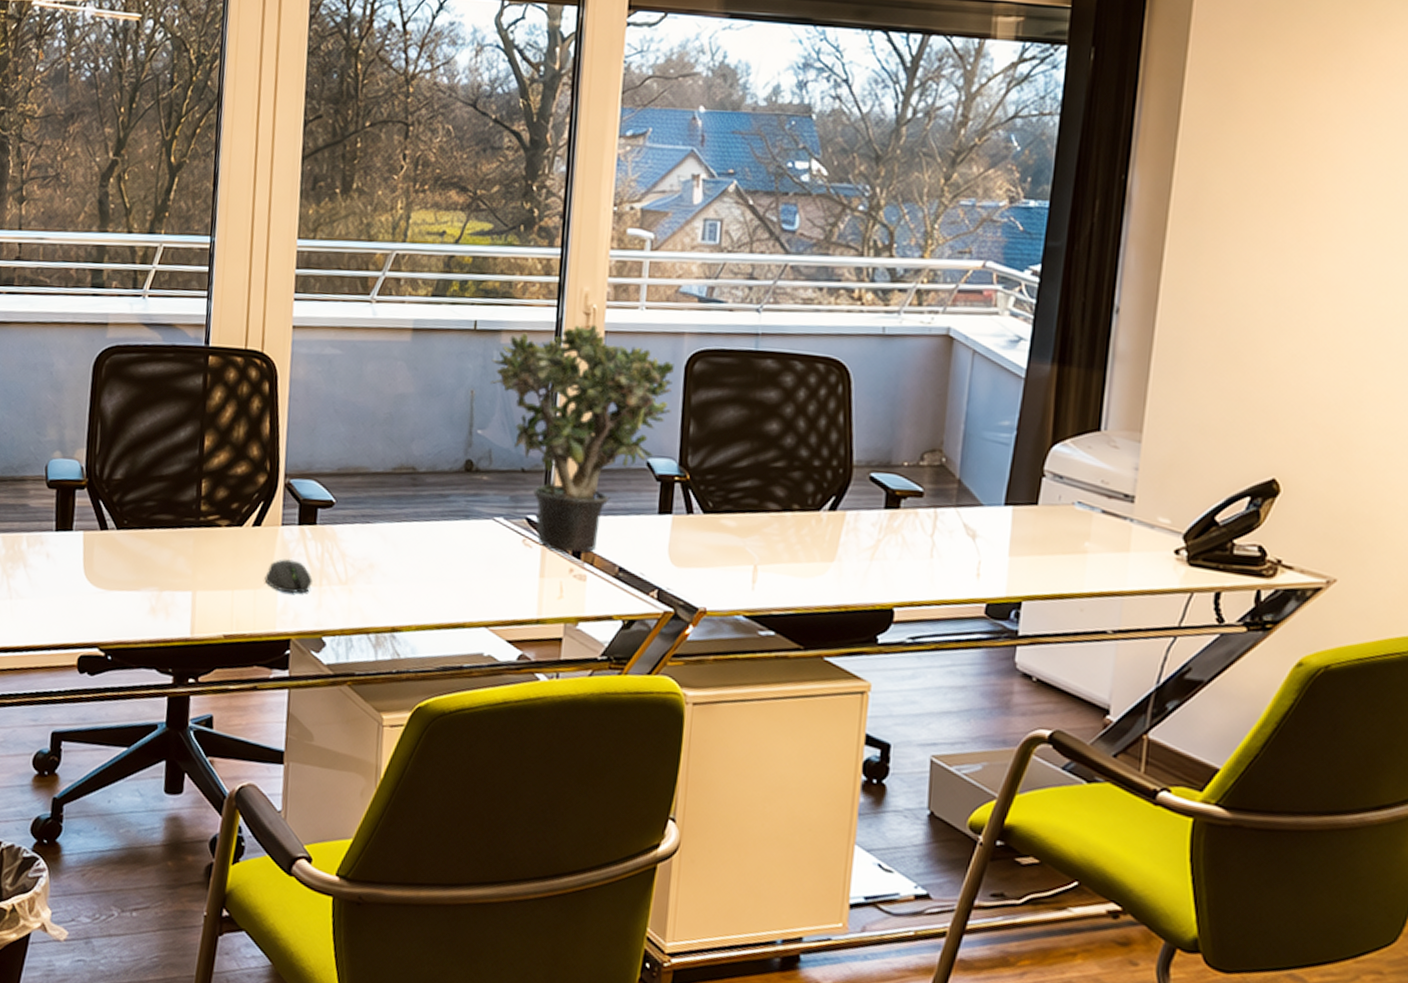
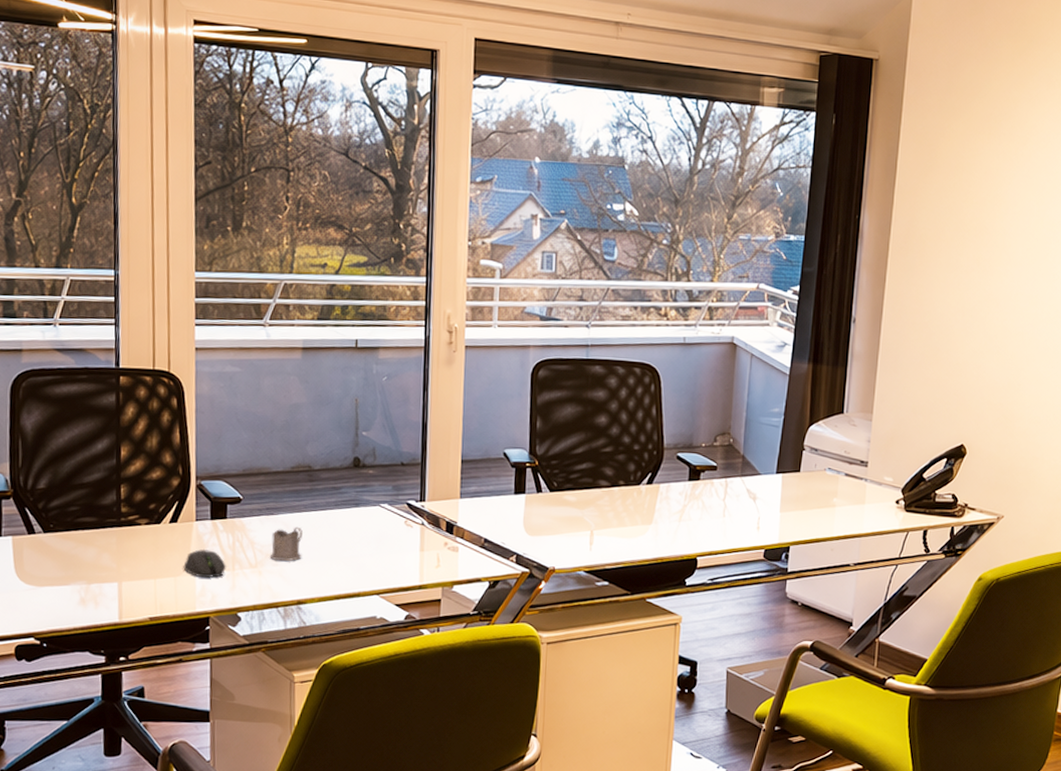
tea glass holder: none [362,538,402,580] -> present [269,526,303,561]
potted plant: present [490,325,674,552] -> none [371,341,523,529]

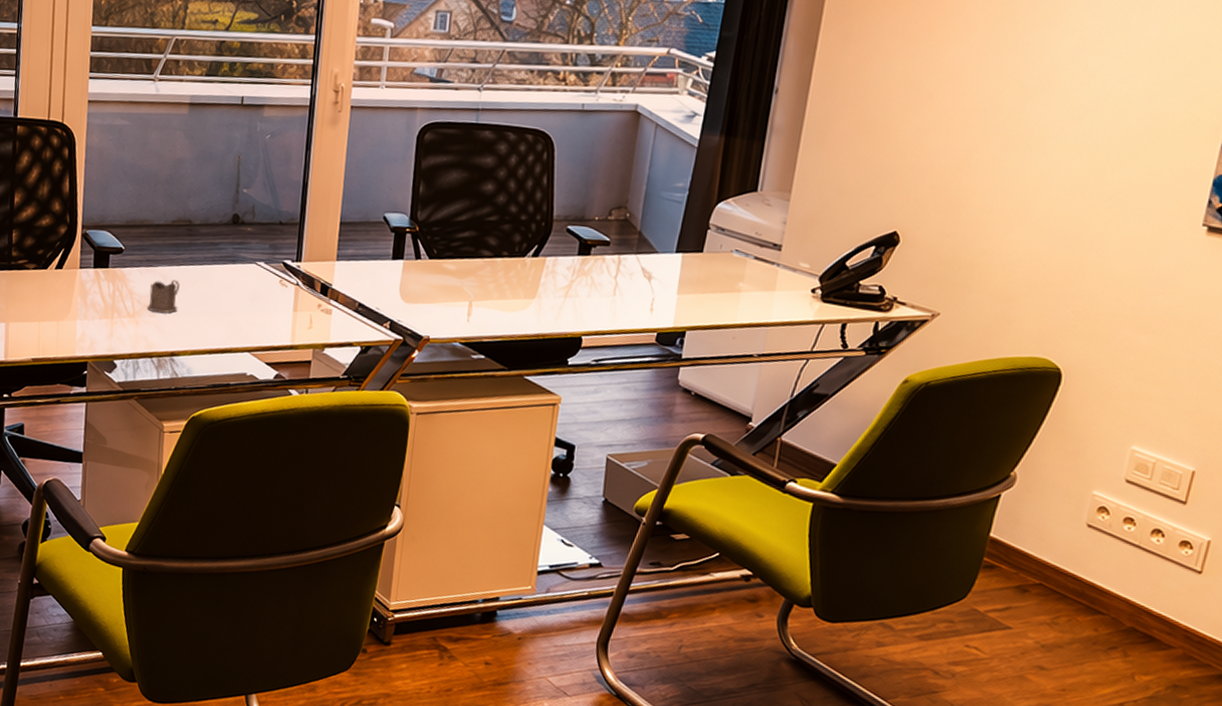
computer mouse: present [183,549,226,579] -> none [65,296,106,325]

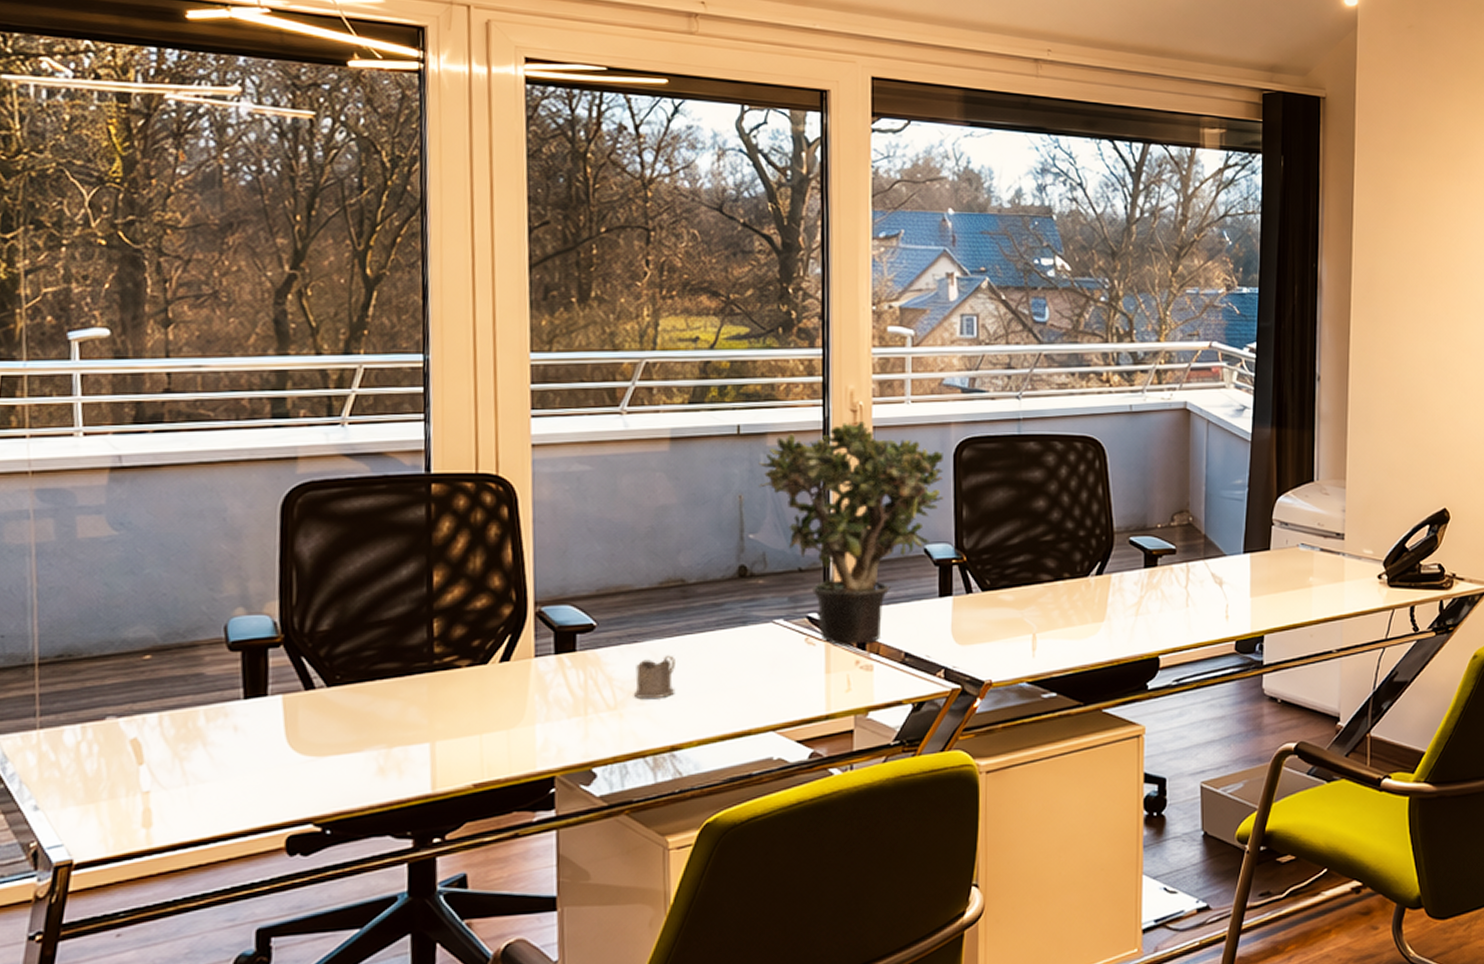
potted plant: none [254,101,408,291] -> present [758,421,944,645]

